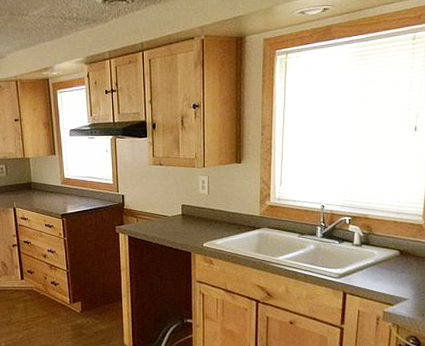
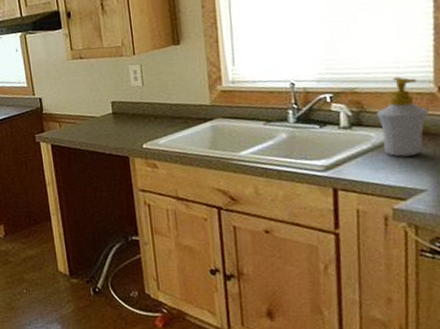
soap bottle: none [380,209,416,272] -> present [376,77,428,157]

